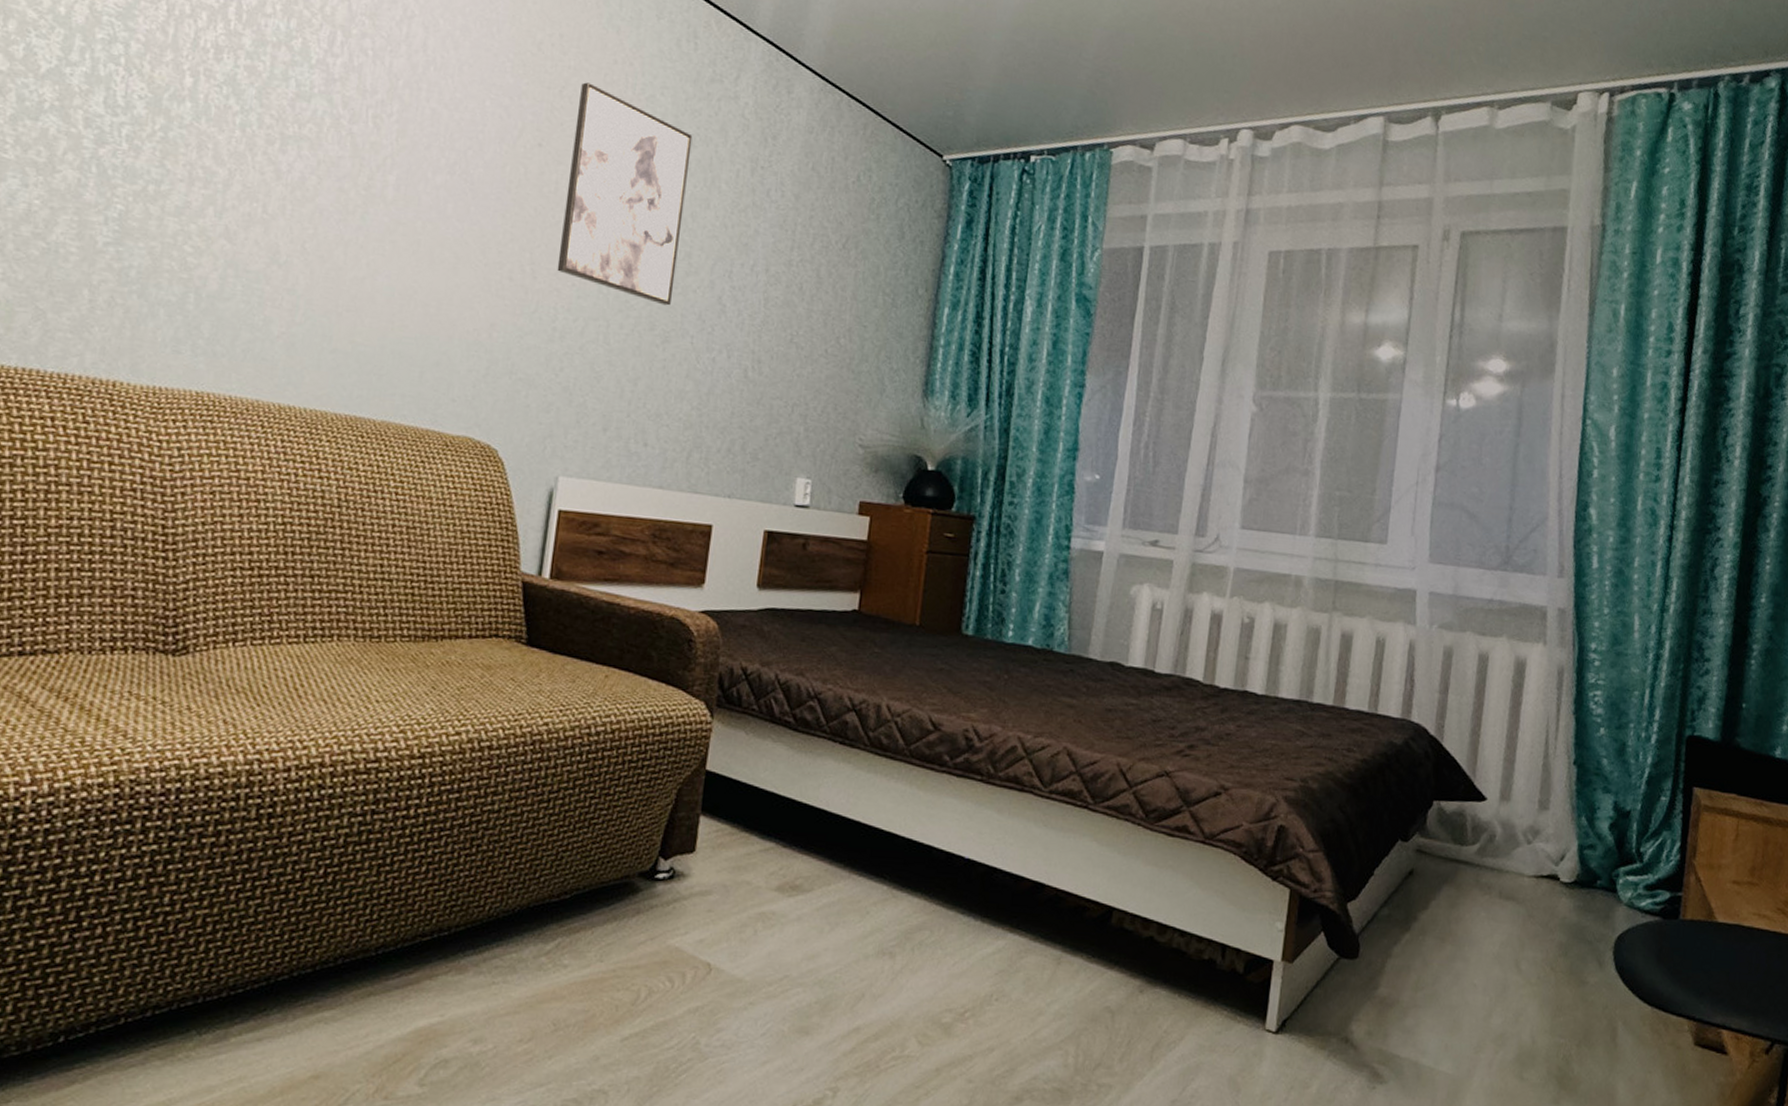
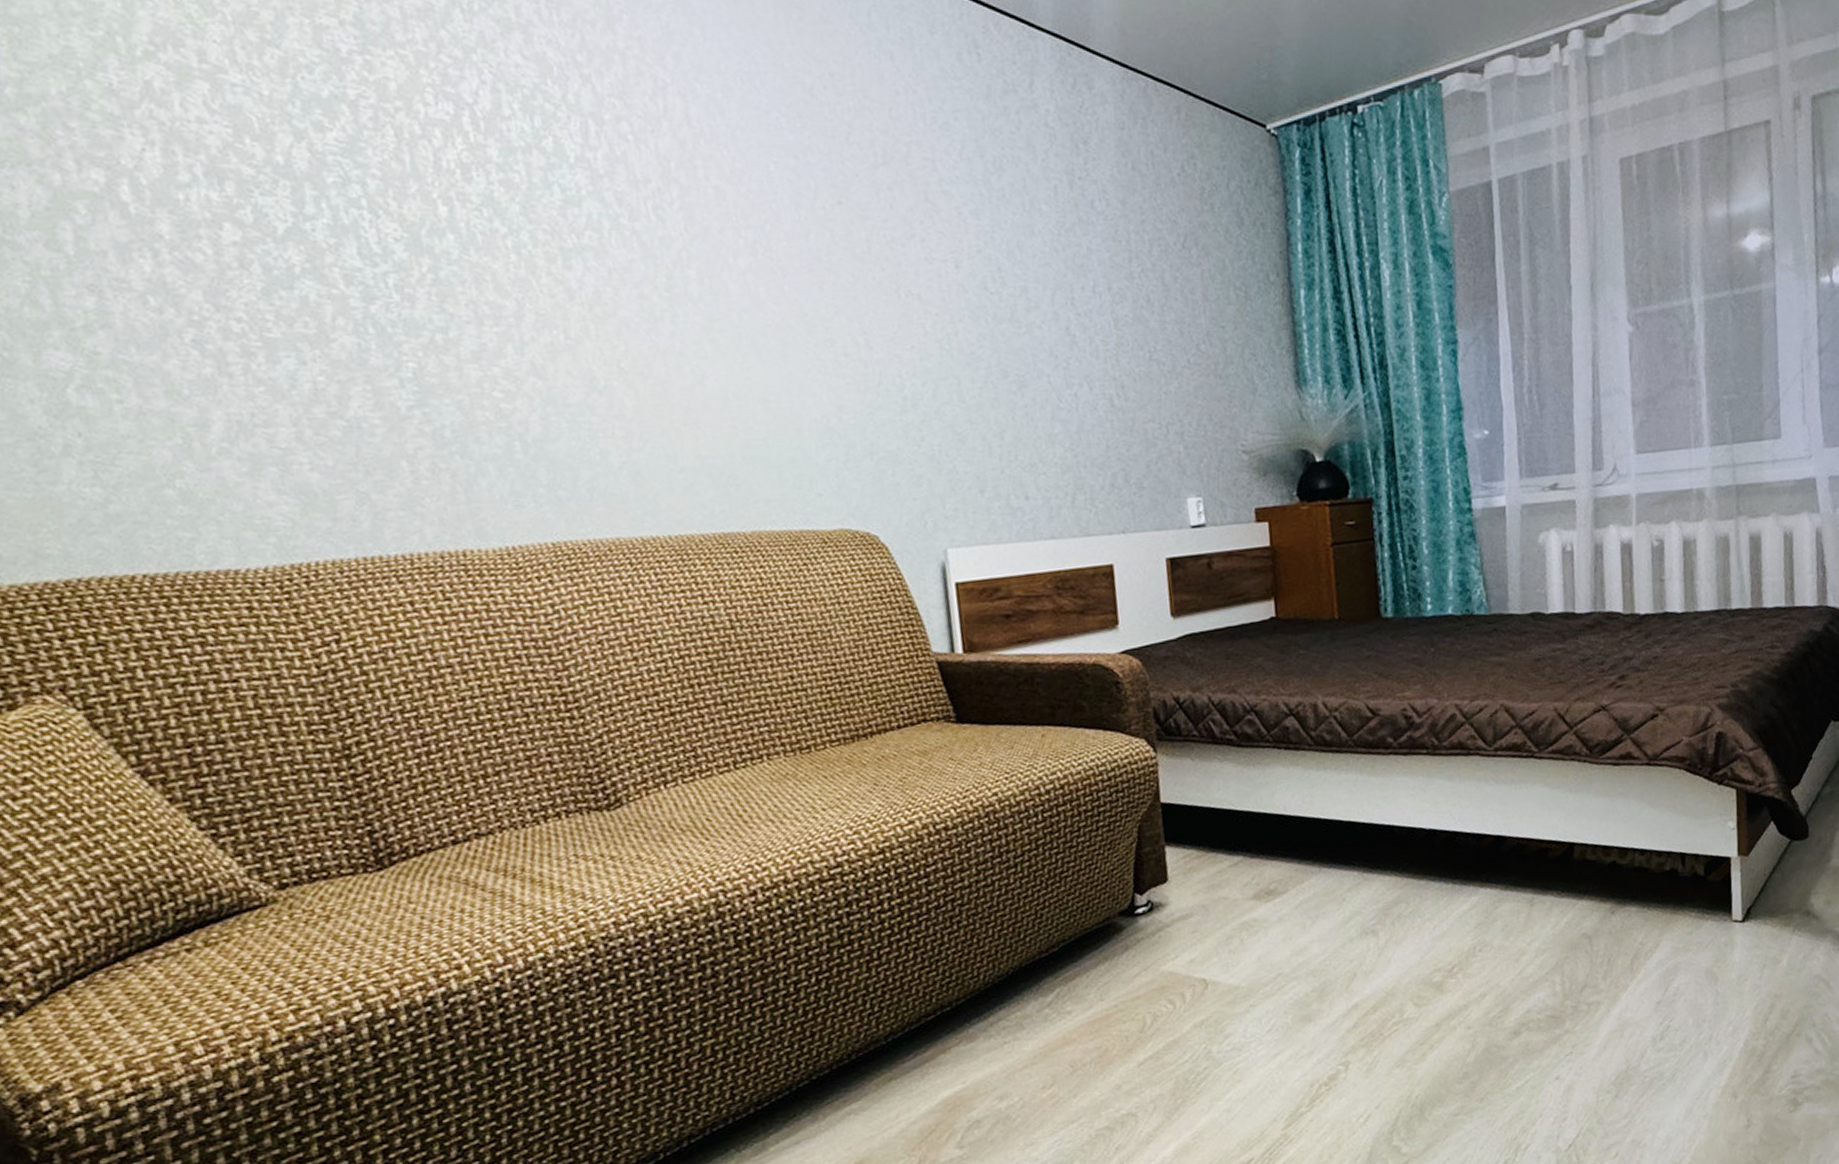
wall art: present [557,82,693,306] -> none [867,122,1018,349]

